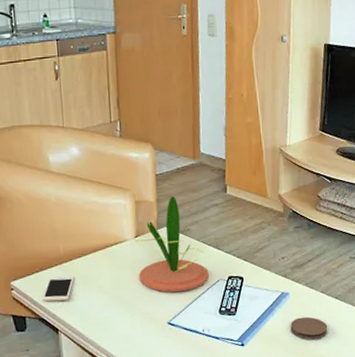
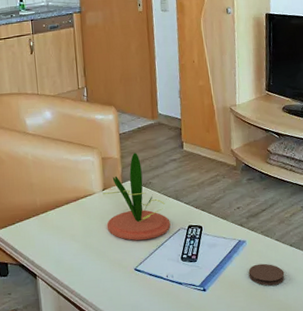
cell phone: present [42,276,74,302] -> none [22,226,50,249]

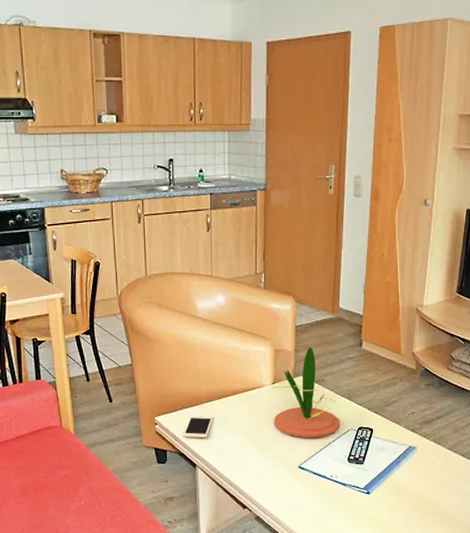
cell phone: none [22,226,50,249] -> present [183,415,213,438]
coaster: present [248,263,285,286] -> none [415,471,452,494]

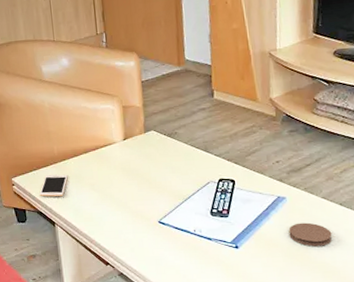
plant: present [272,347,340,437] -> none [123,101,199,192]
coaster: none [415,471,452,494] -> present [288,222,332,247]

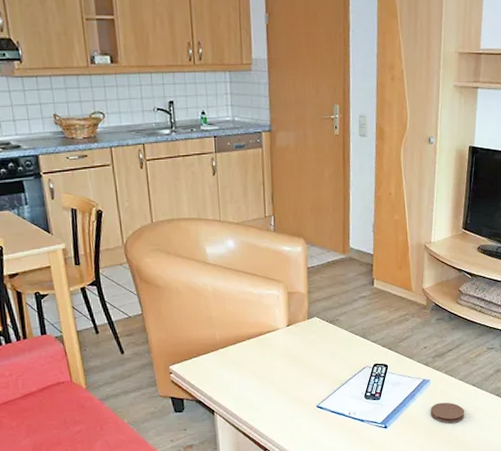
cell phone: present [39,174,68,197] -> none [199,361,229,385]

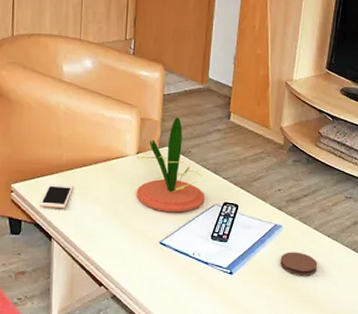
cell phone: none [199,361,229,385] -> present [40,184,73,208]
plant: none [287,288,356,378] -> present [136,117,205,212]

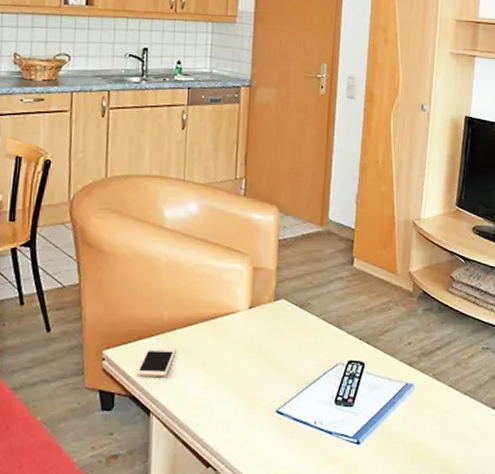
plant: present [136,117,205,212] -> none [248,265,327,374]
coaster: present [280,252,318,276] -> none [413,413,455,442]

